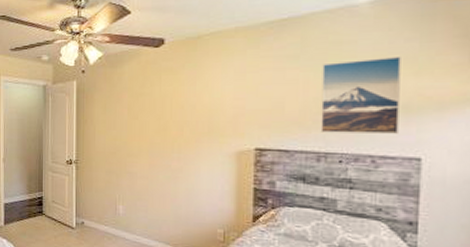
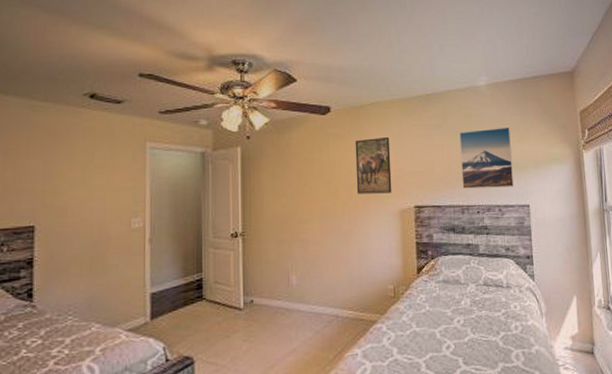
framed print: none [188,70,231,132] -> present [355,136,392,194]

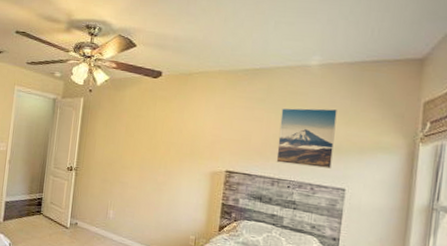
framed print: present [355,136,392,194] -> none [174,103,212,155]

